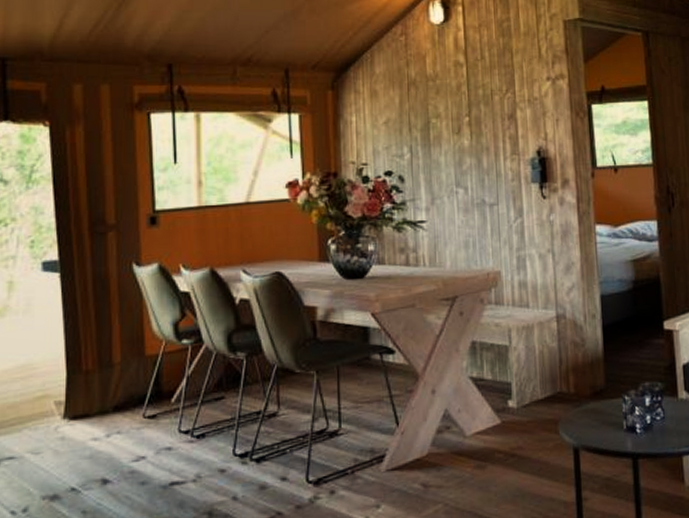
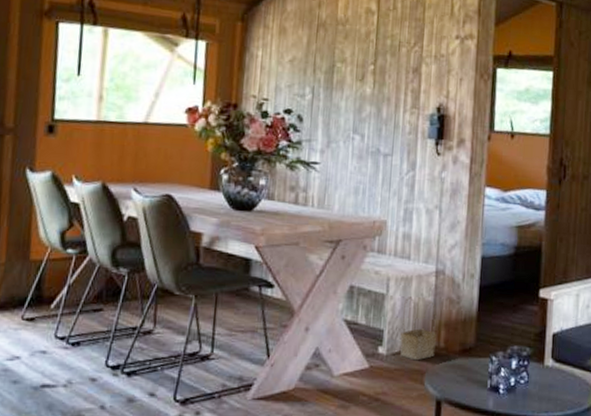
basket: none [528,345,566,410] -> present [400,297,437,361]

